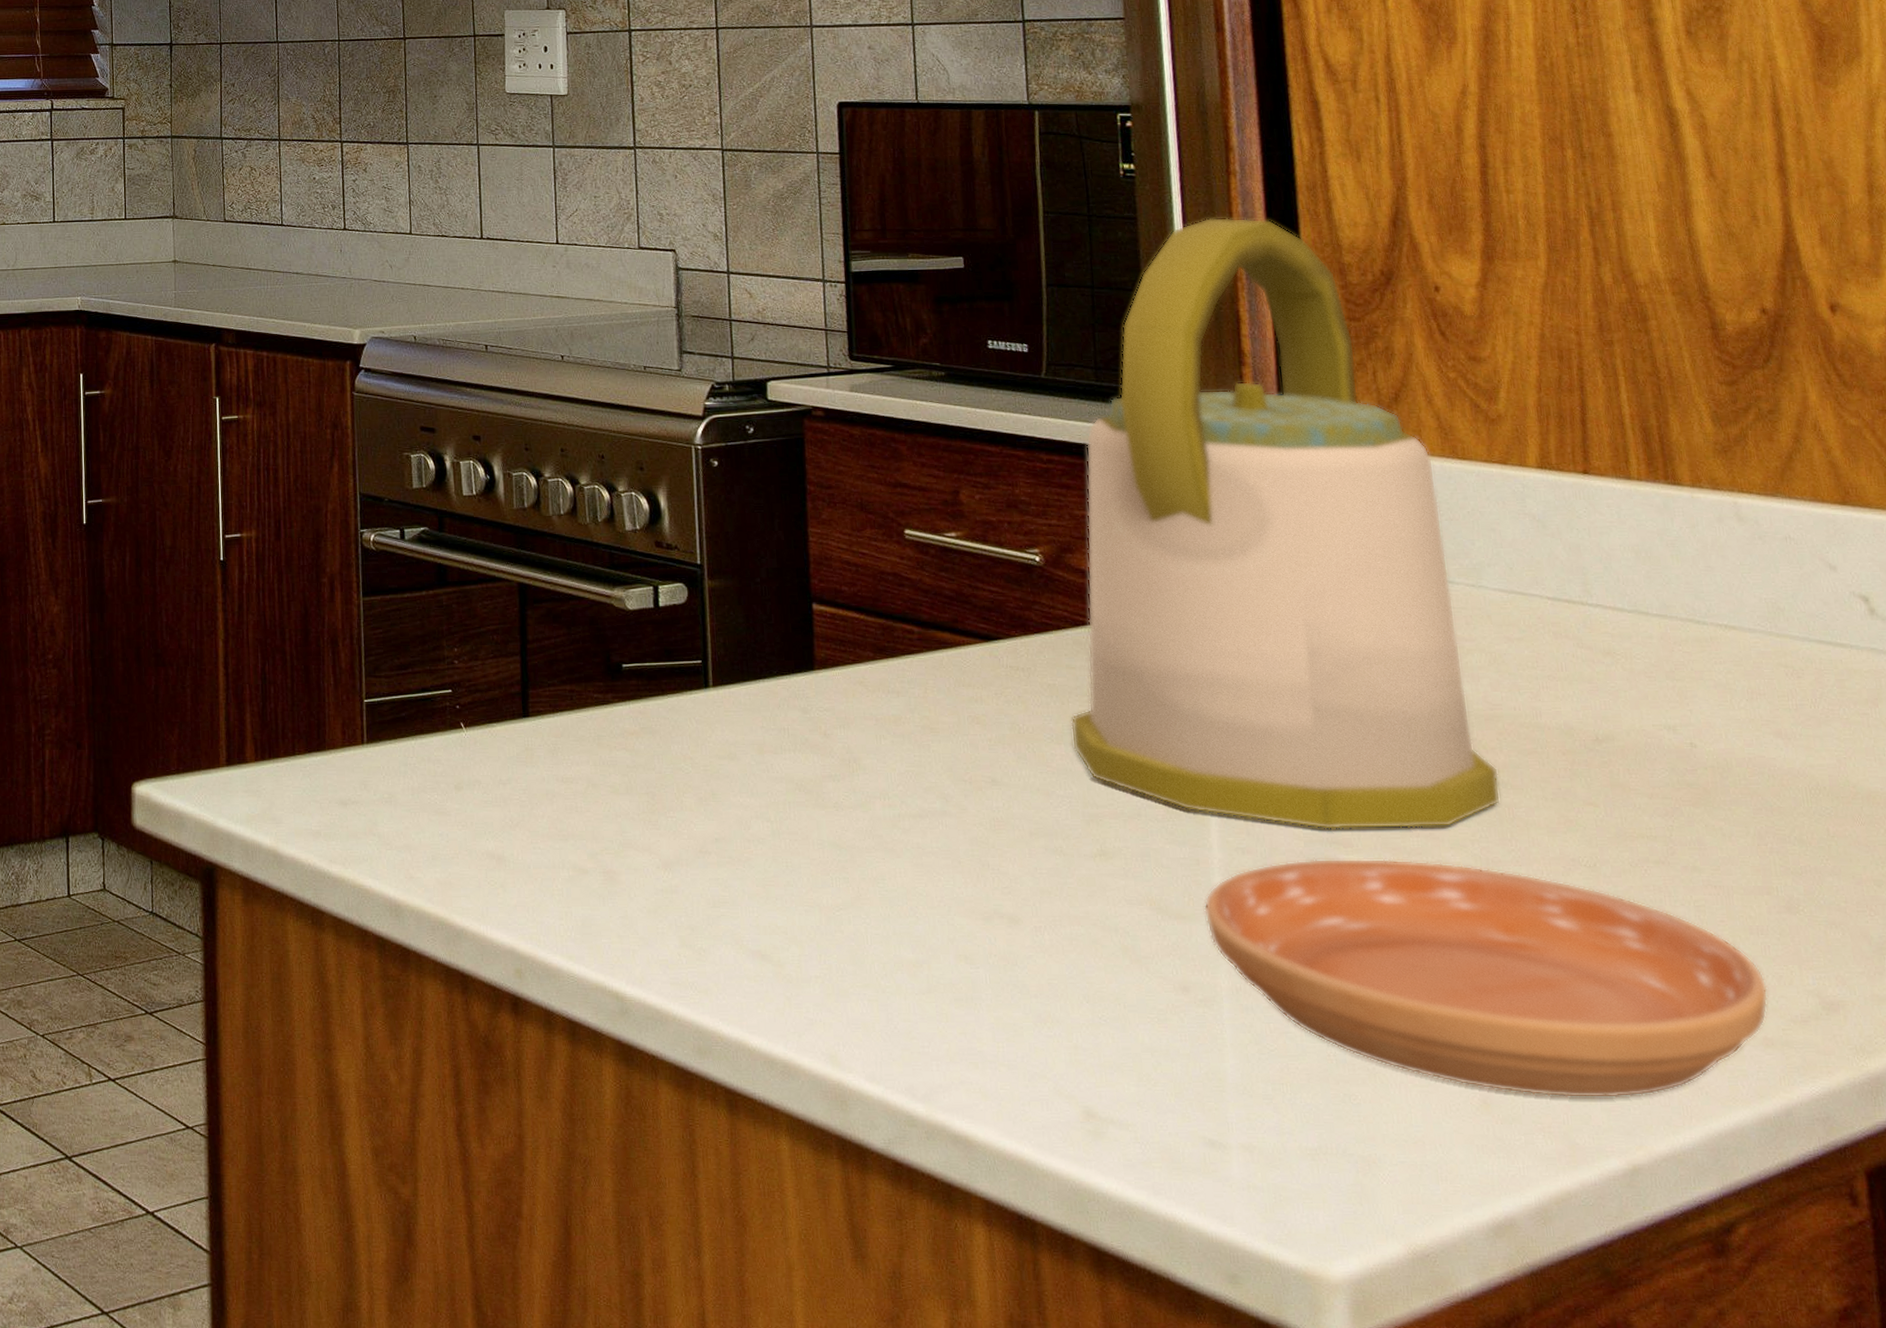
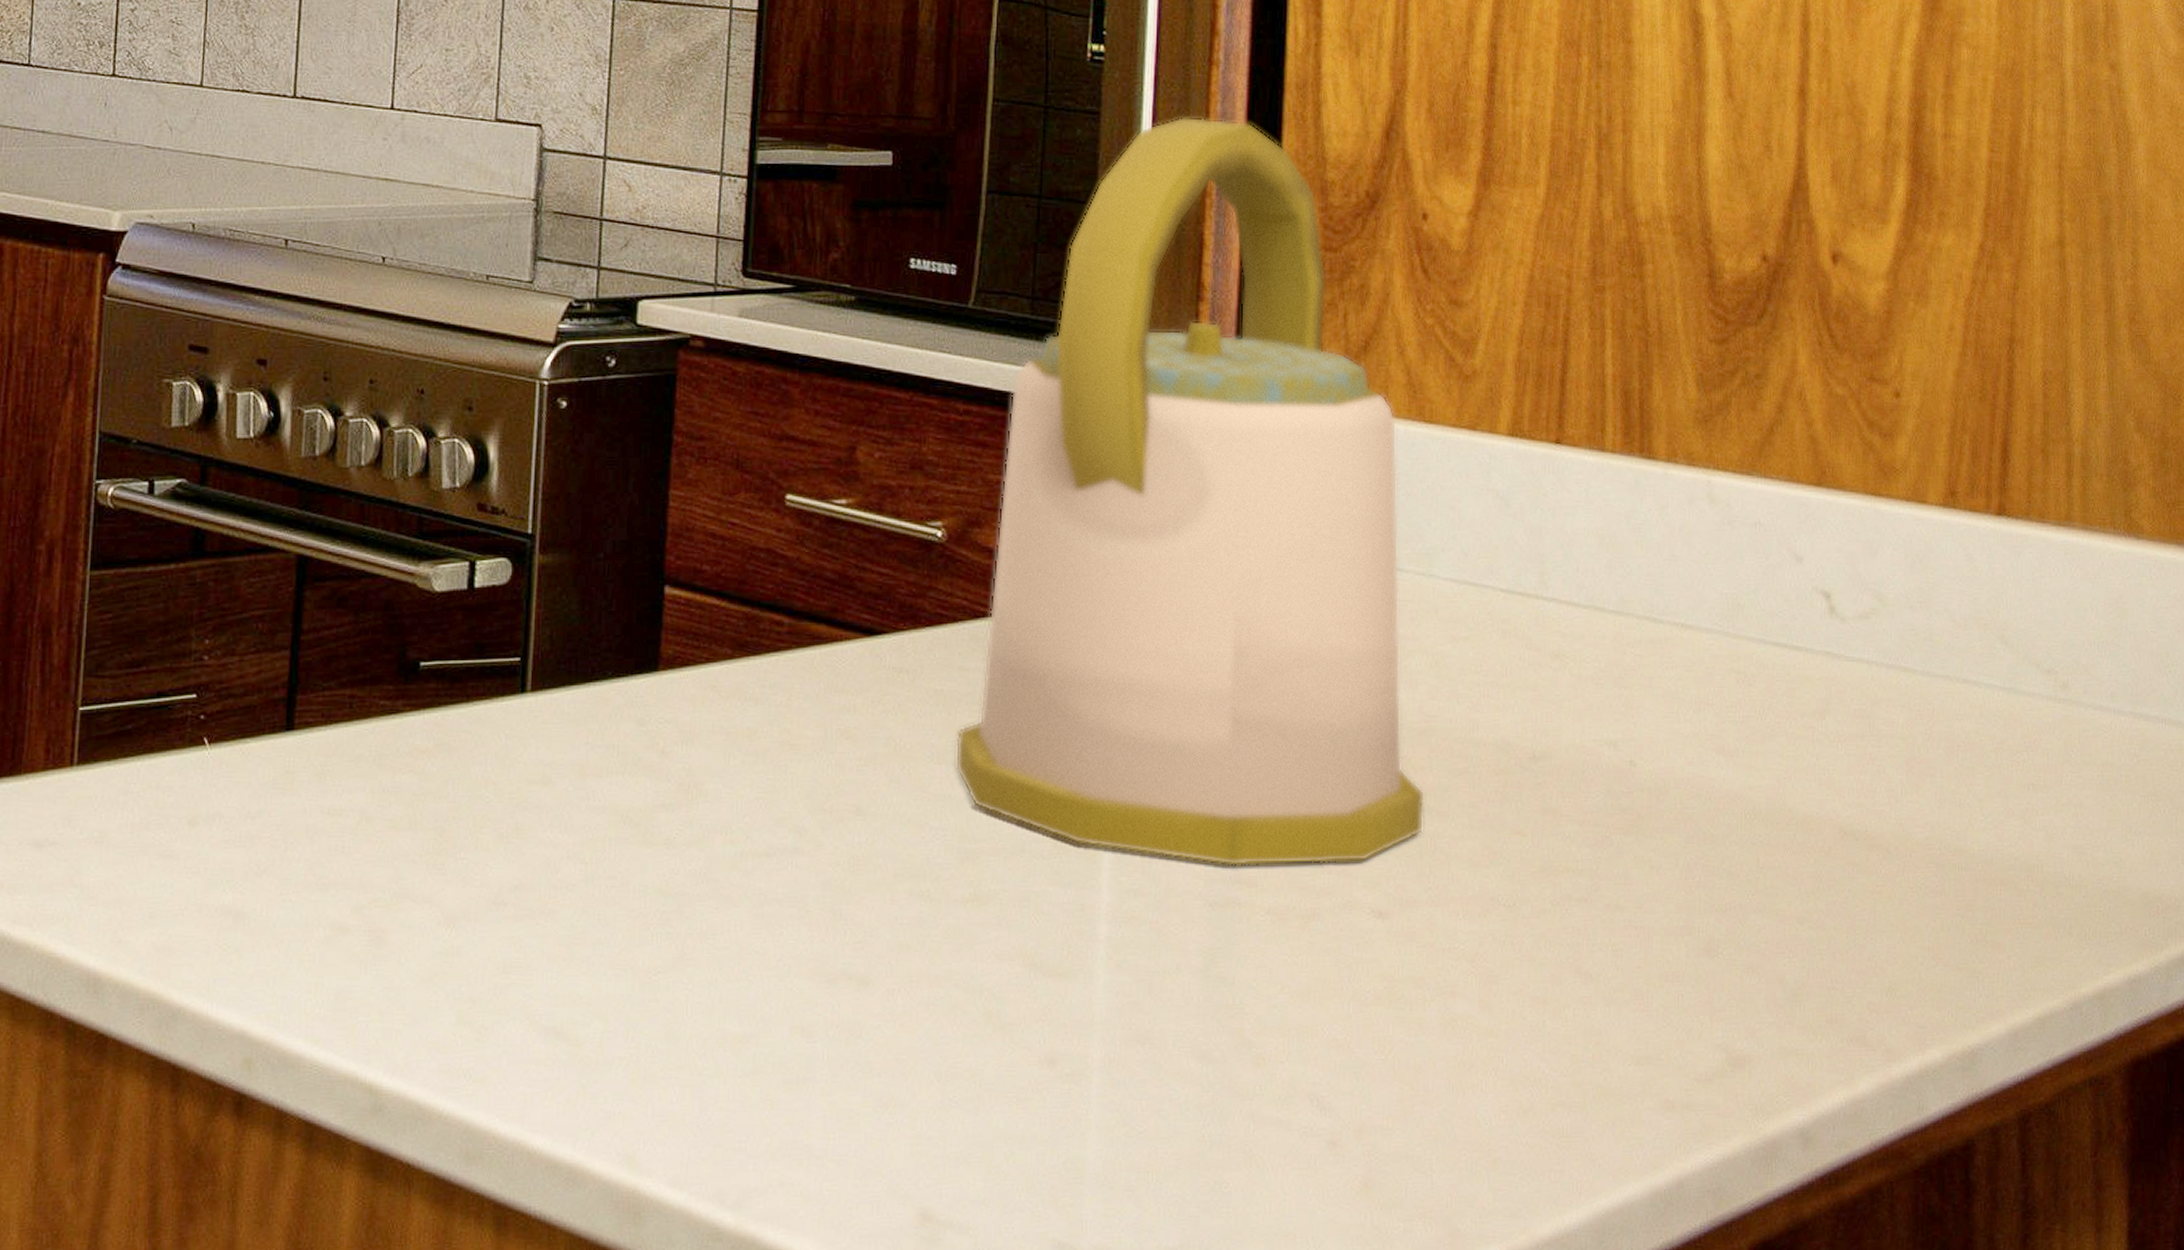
saucer: present [1203,858,1769,1099] -> none [1082,899,1676,1177]

